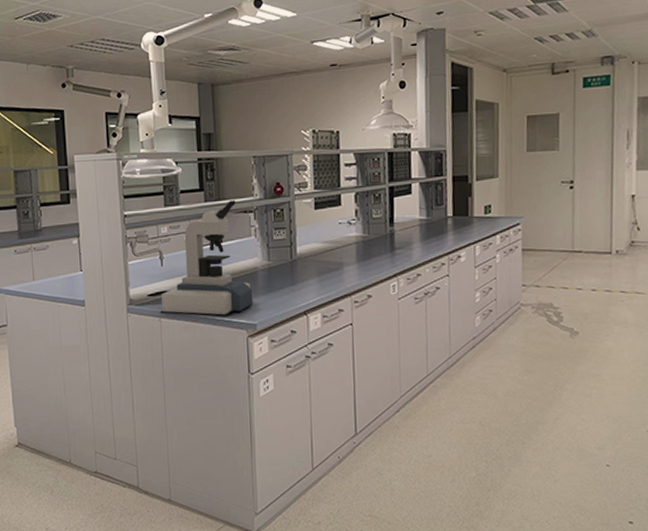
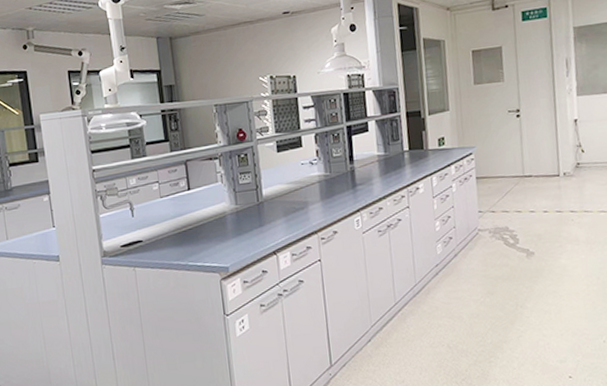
microscope: present [160,200,254,317] -> none [134,148,224,264]

